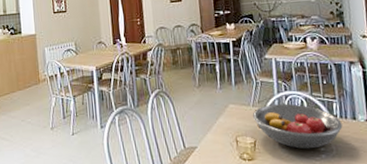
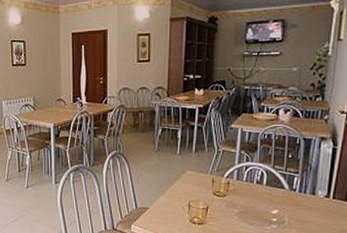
fruit bowl: present [252,103,343,150] -> none [208,174,300,219]

